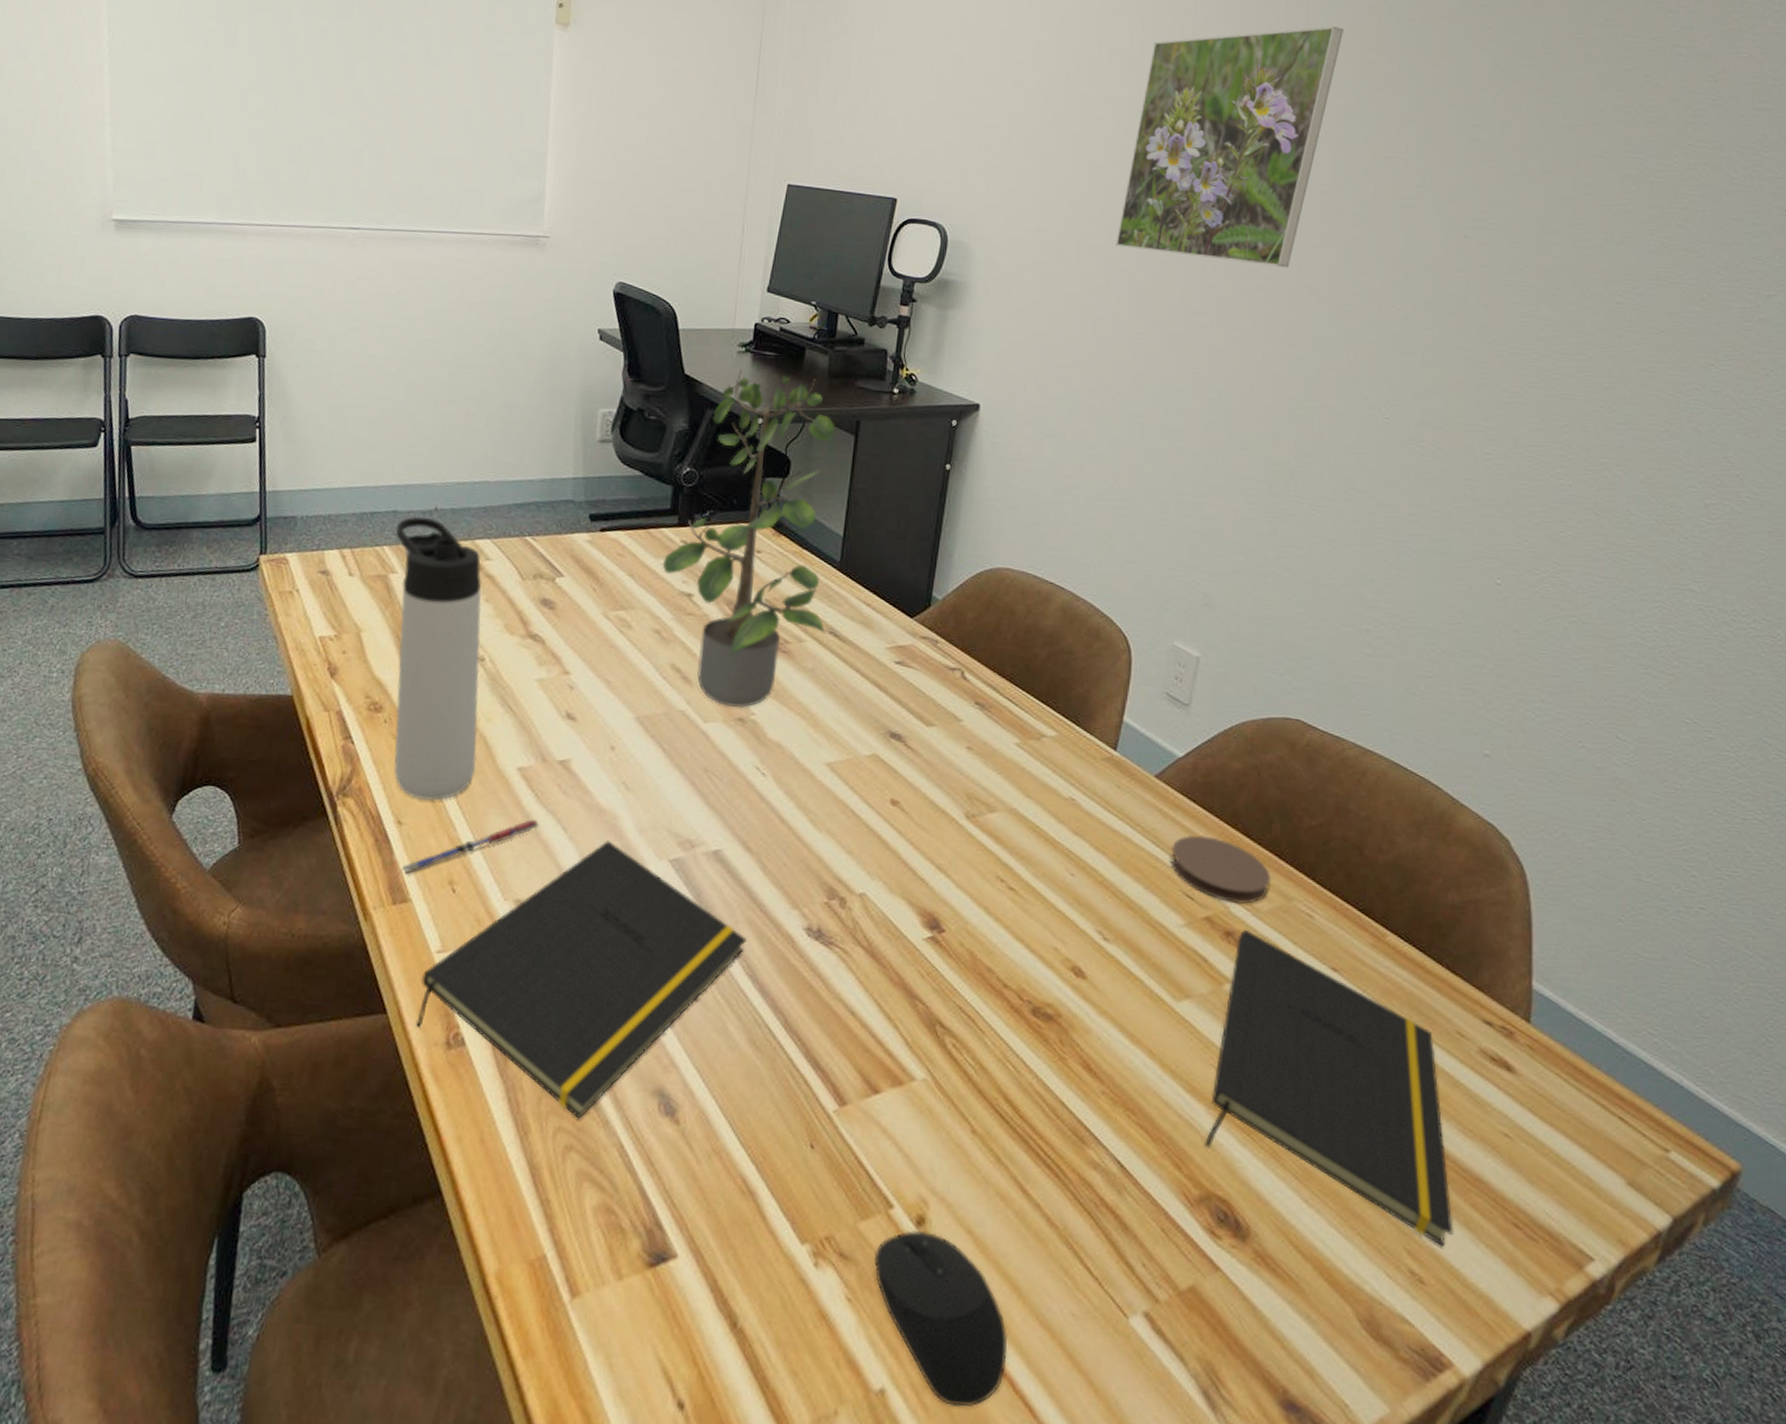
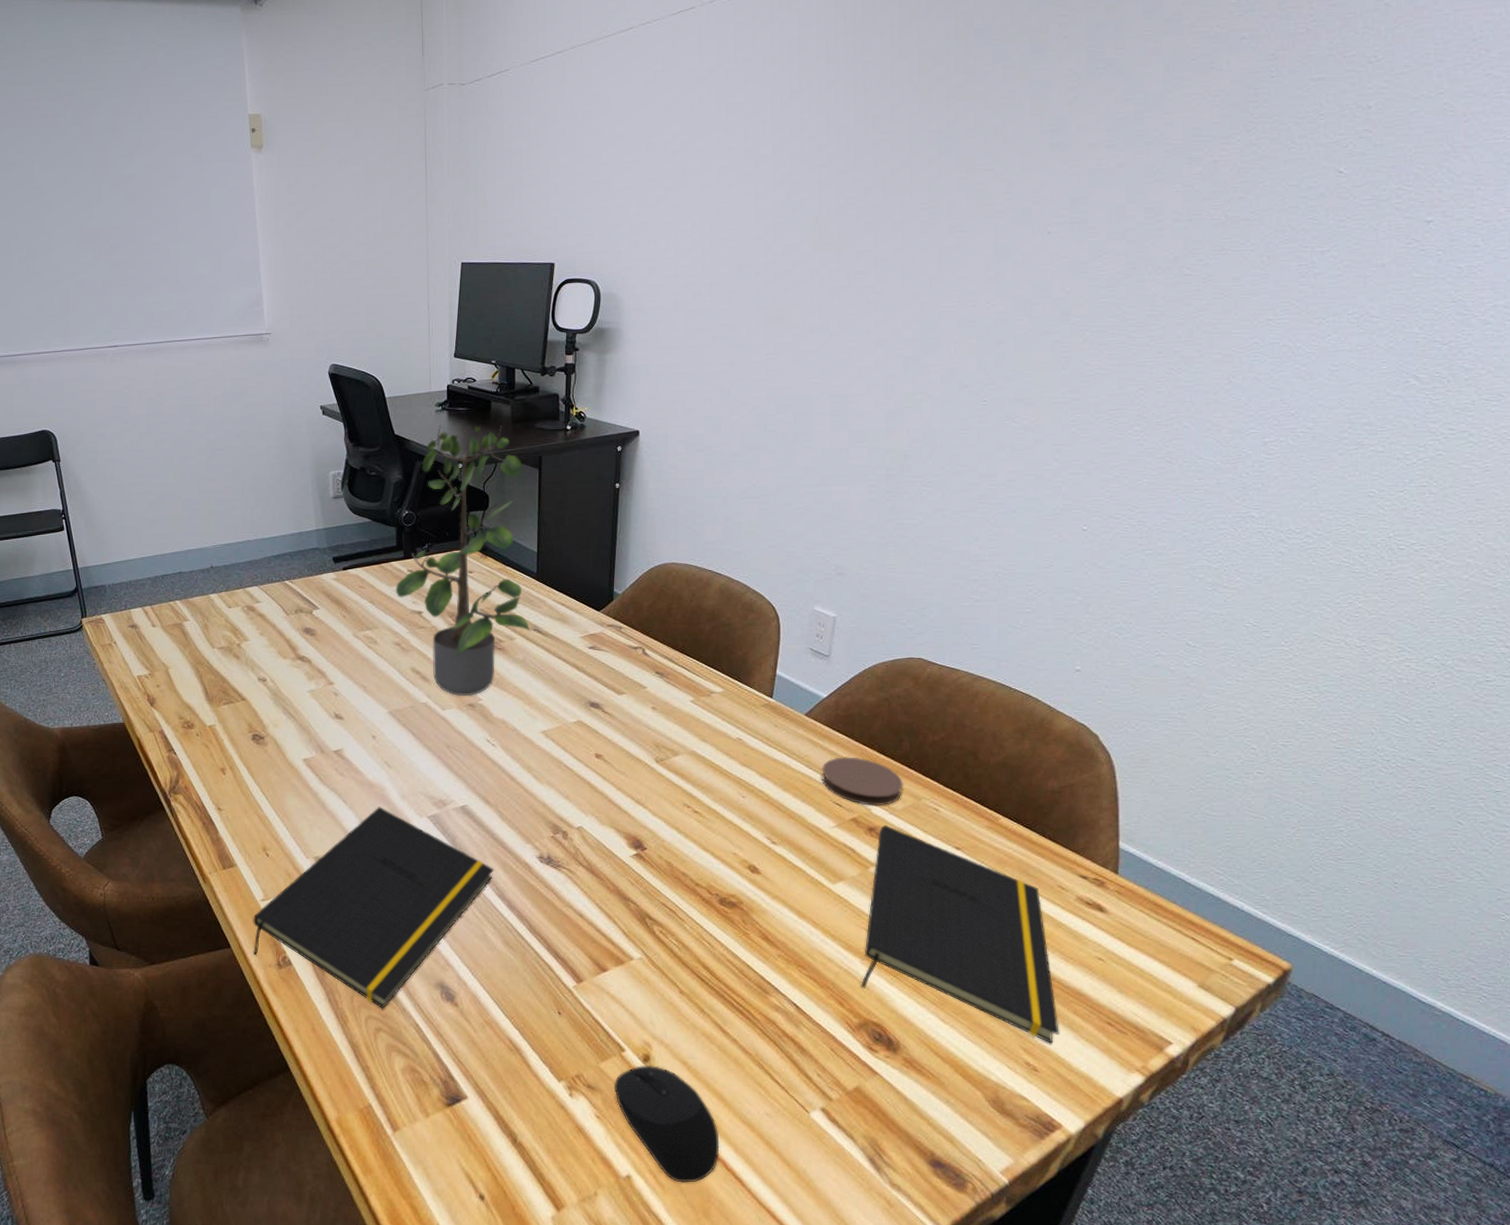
thermos bottle: present [394,516,483,801] -> none [184,574,272,791]
pen: present [402,819,540,874] -> none [226,796,325,846]
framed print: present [1115,26,1343,267] -> none [743,55,933,281]

